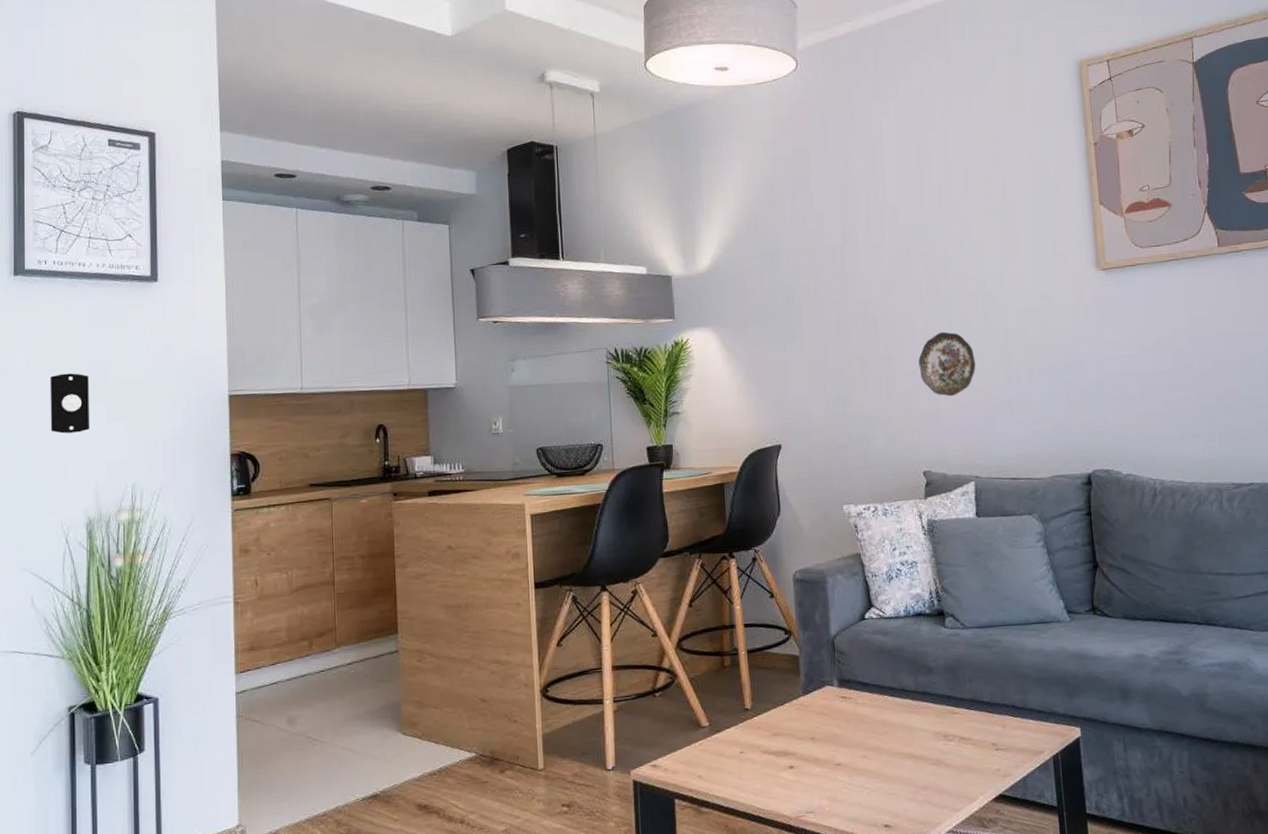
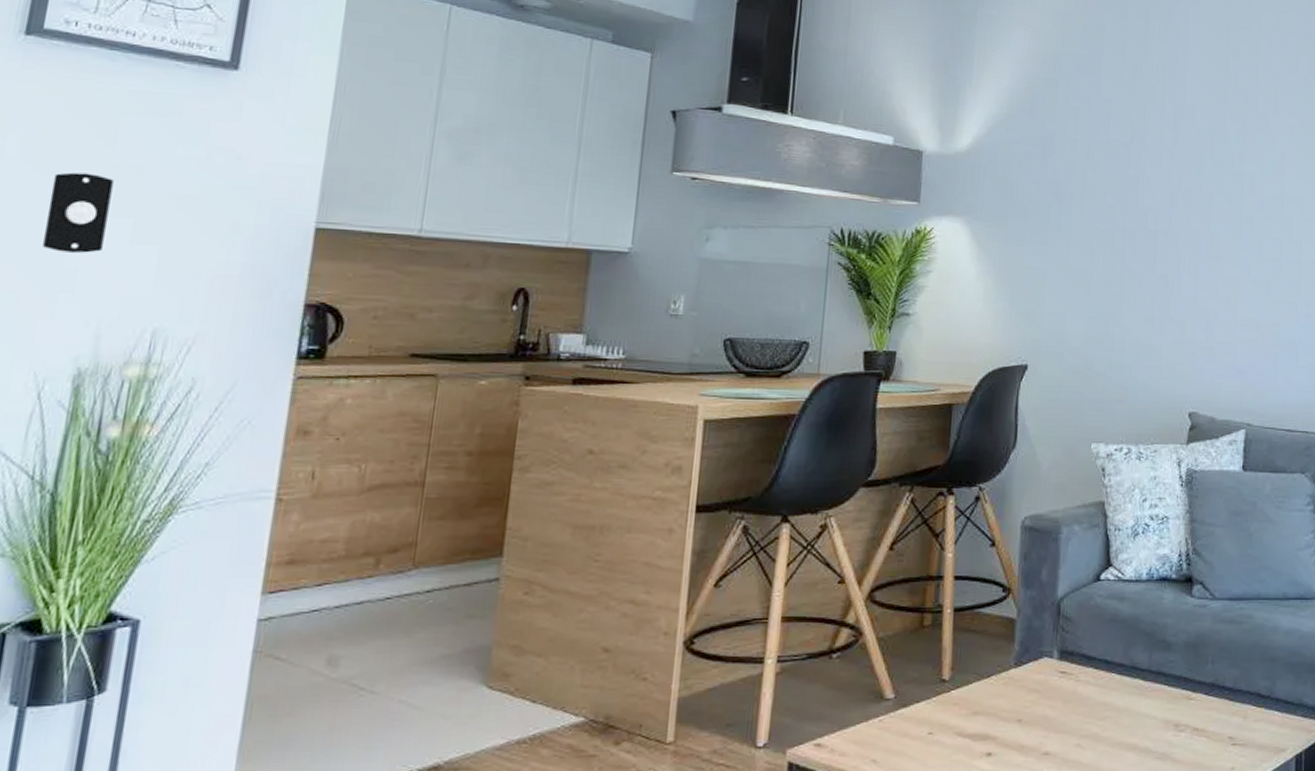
decorative plate: present [918,331,976,397] -> none [1198,255,1262,330]

